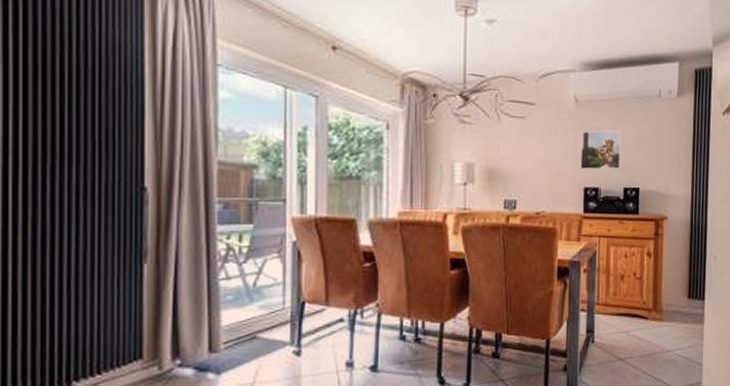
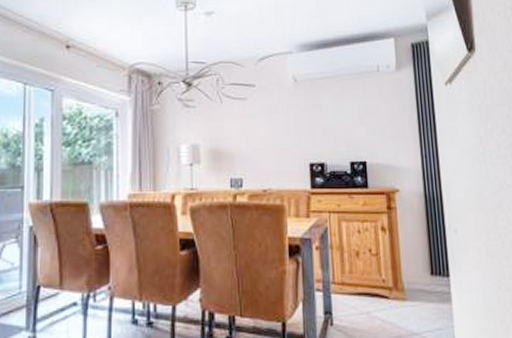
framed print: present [580,129,621,170] -> none [303,105,345,145]

